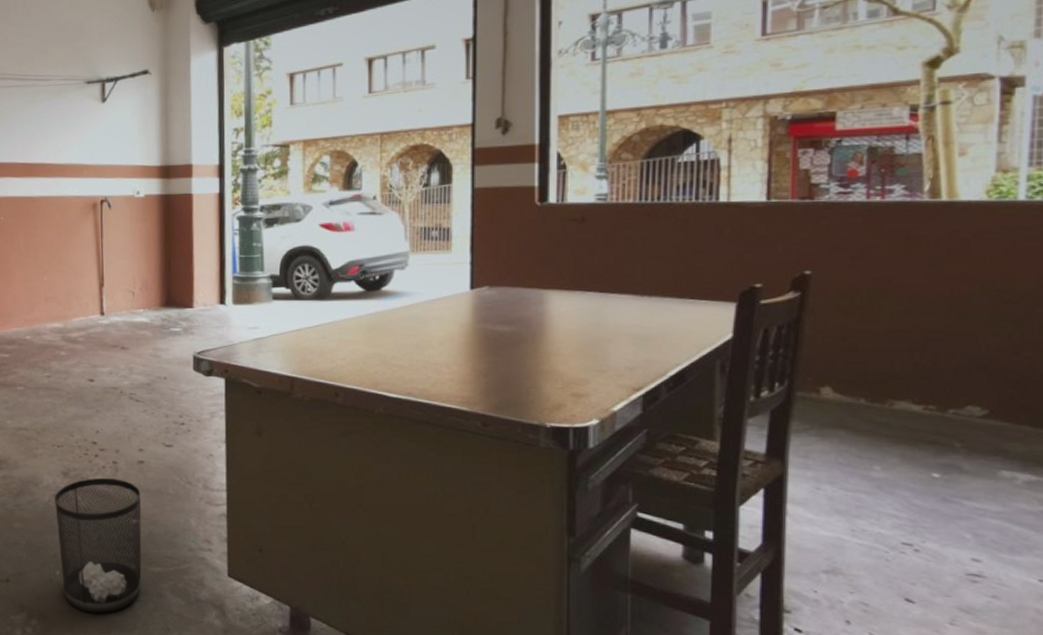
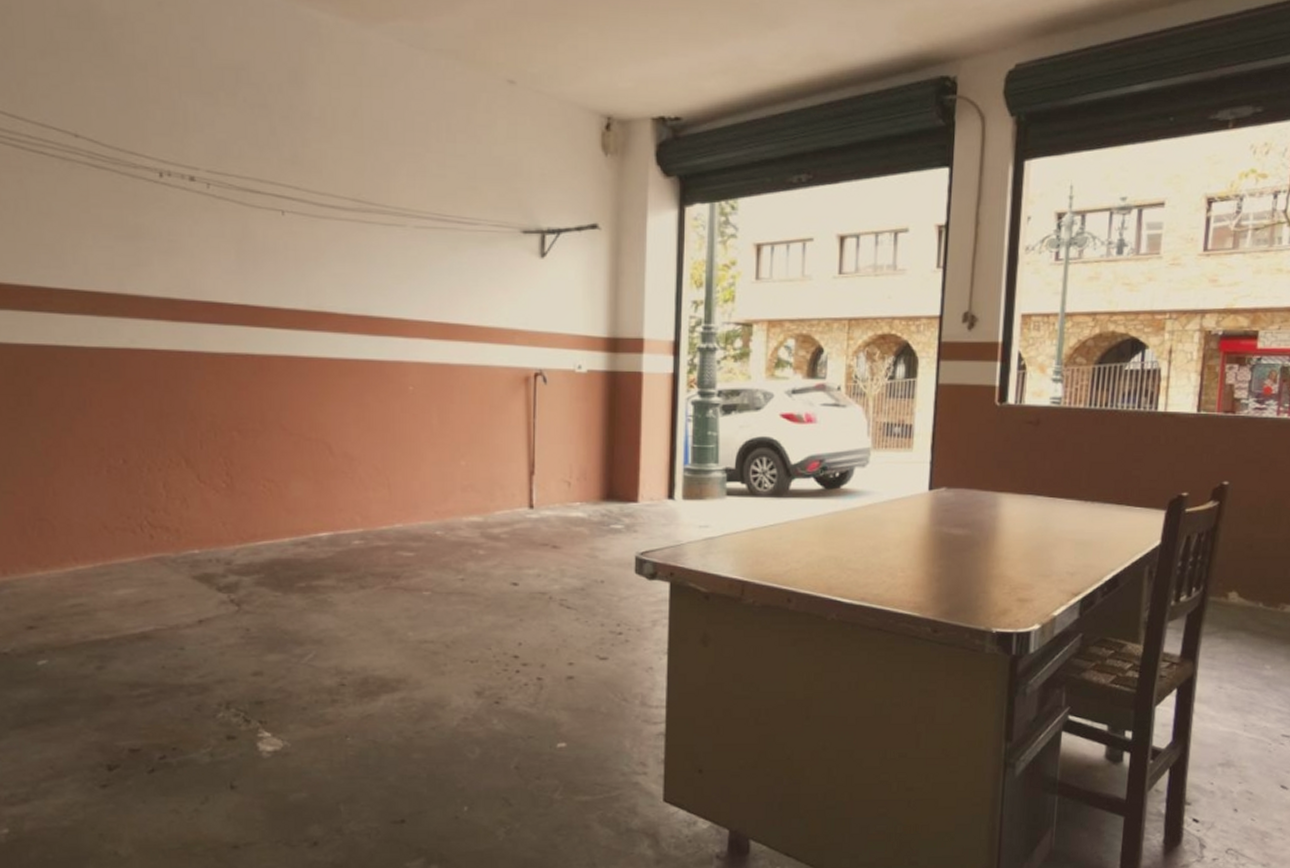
waste bin: present [54,477,142,613] -> none [464,696,569,852]

